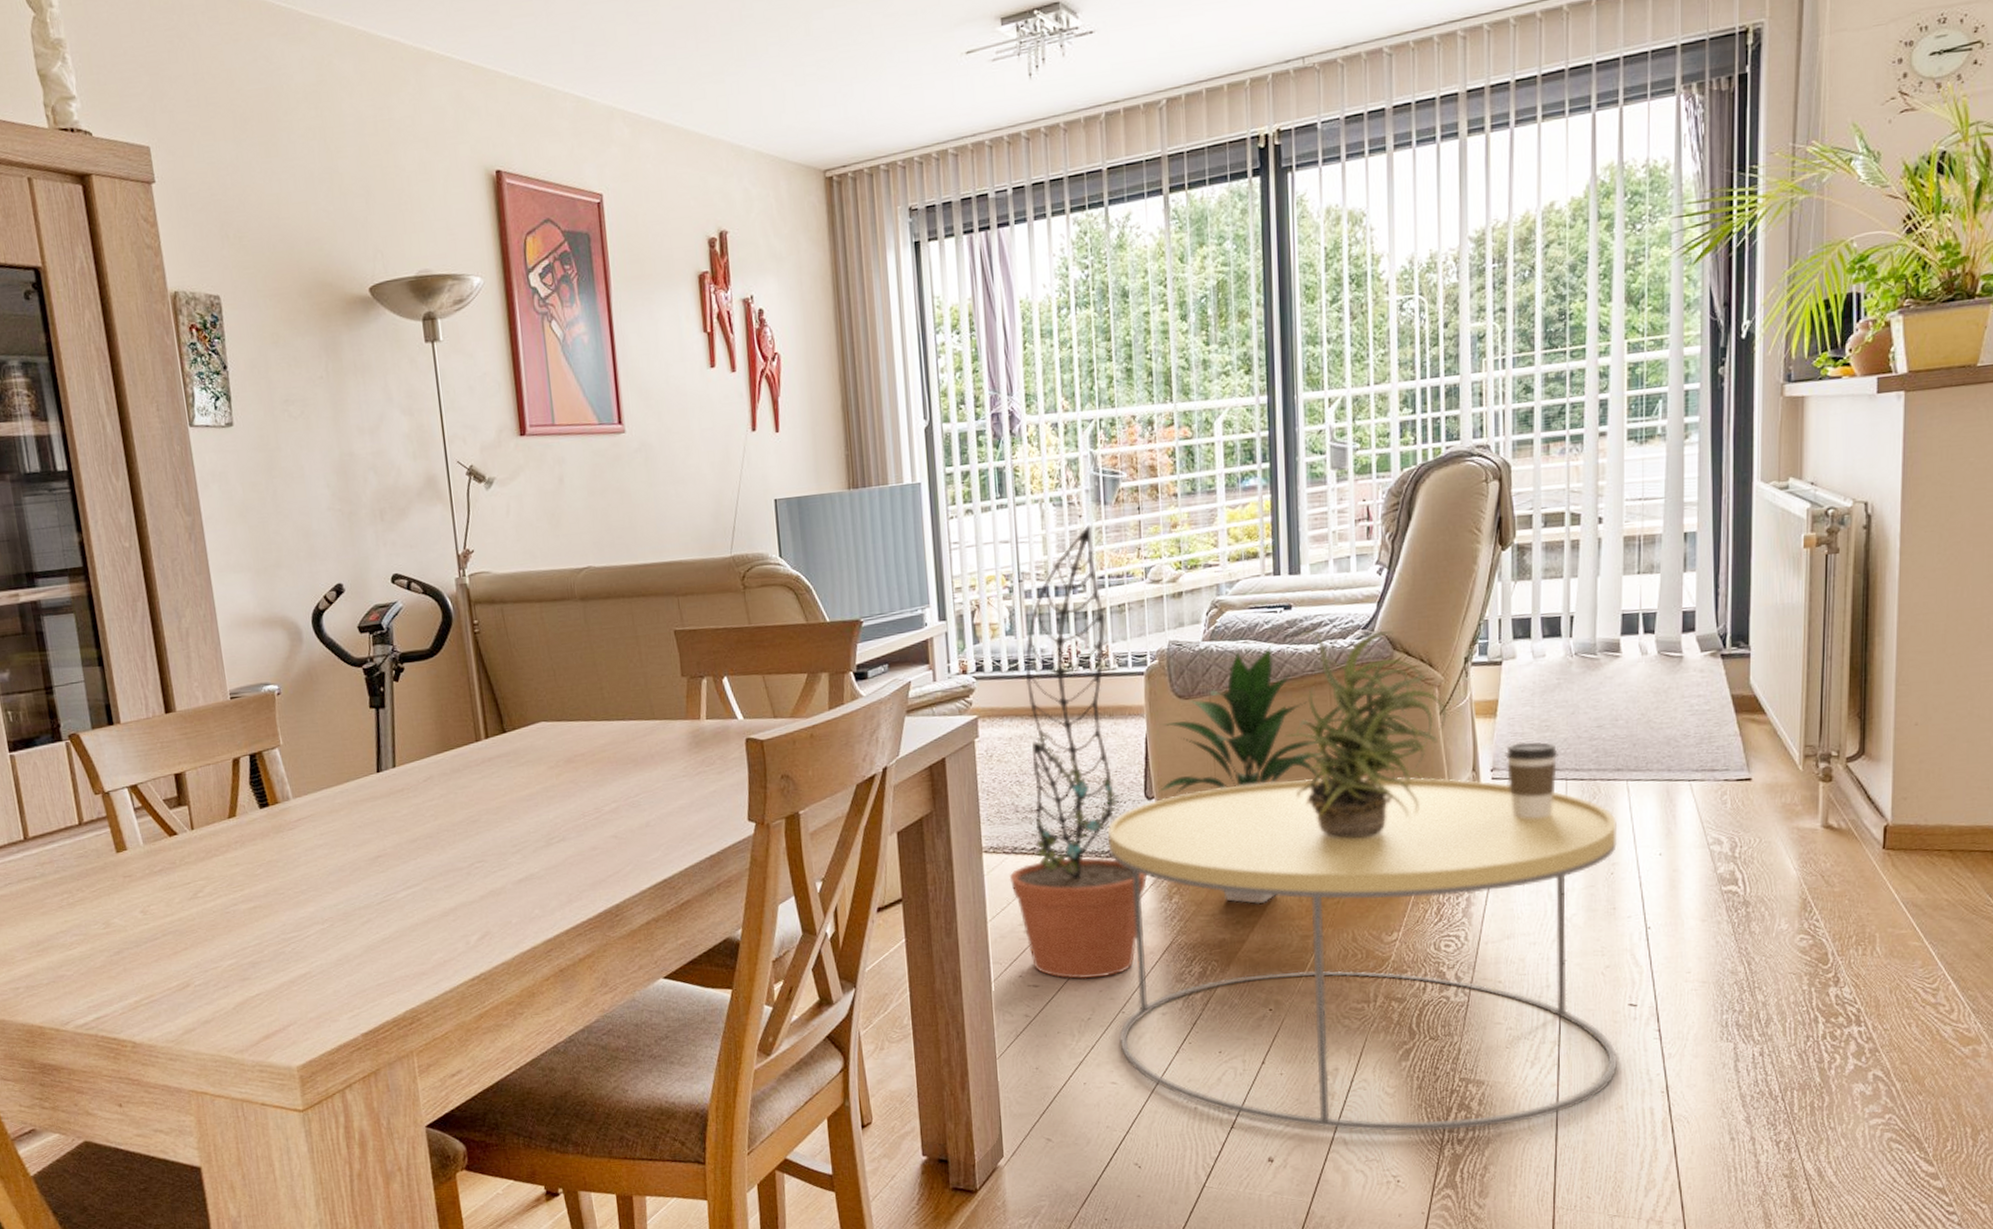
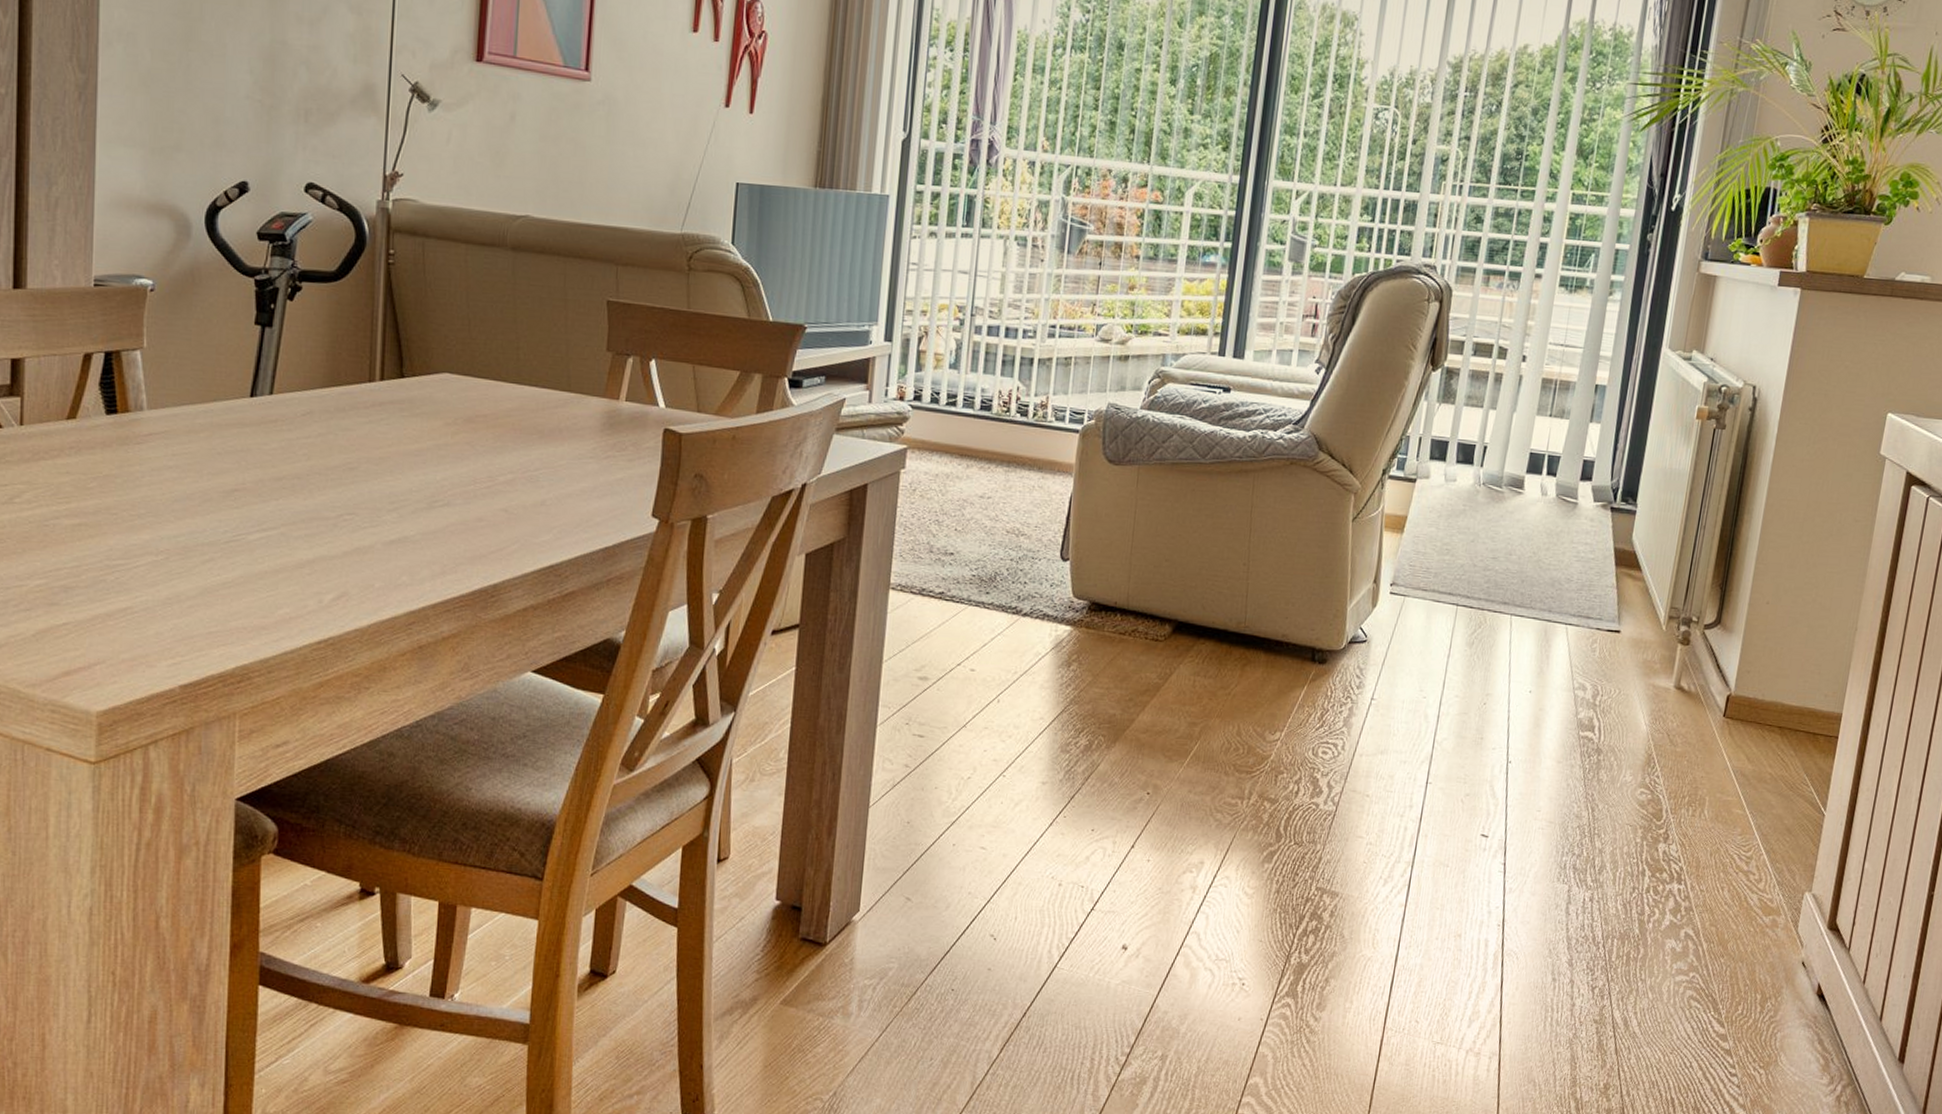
decorative plant: present [1009,524,1148,979] -> none [912,270,1051,736]
coffee table: present [1107,777,1617,1132] -> none [995,559,1496,940]
indoor plant: present [1156,646,1329,905] -> none [1074,424,1243,685]
potted plant: present [1284,629,1447,839] -> none [1204,415,1359,633]
coffee cup: present [1505,742,1558,819] -> none [1403,561,1454,640]

